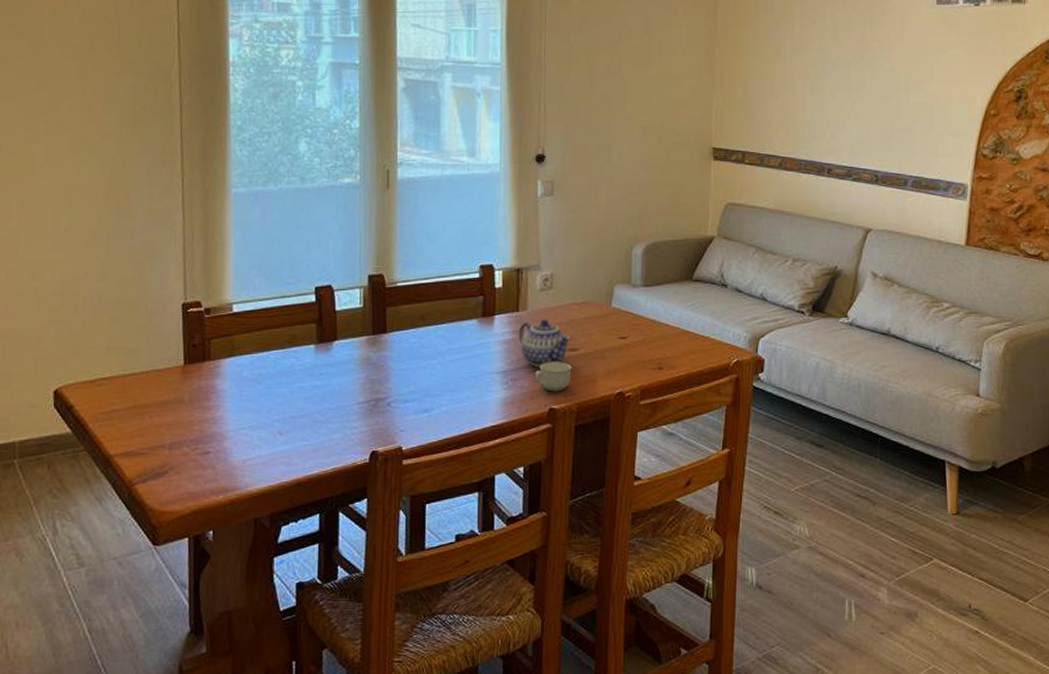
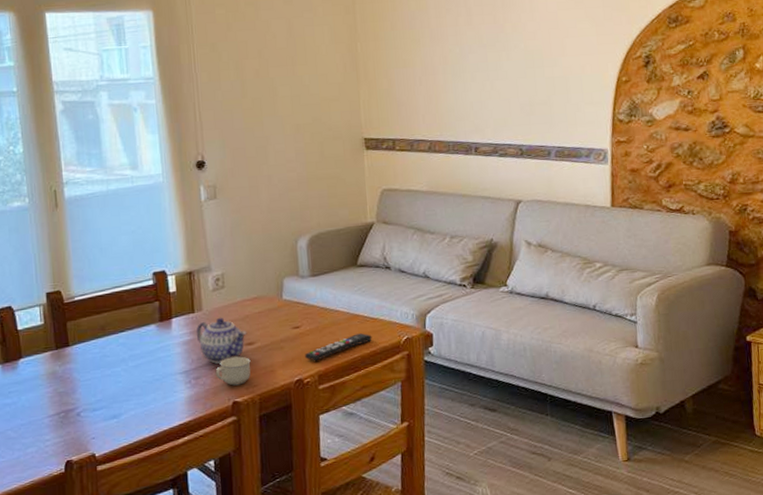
remote control: none [629,351,701,375] -> present [305,333,372,361]

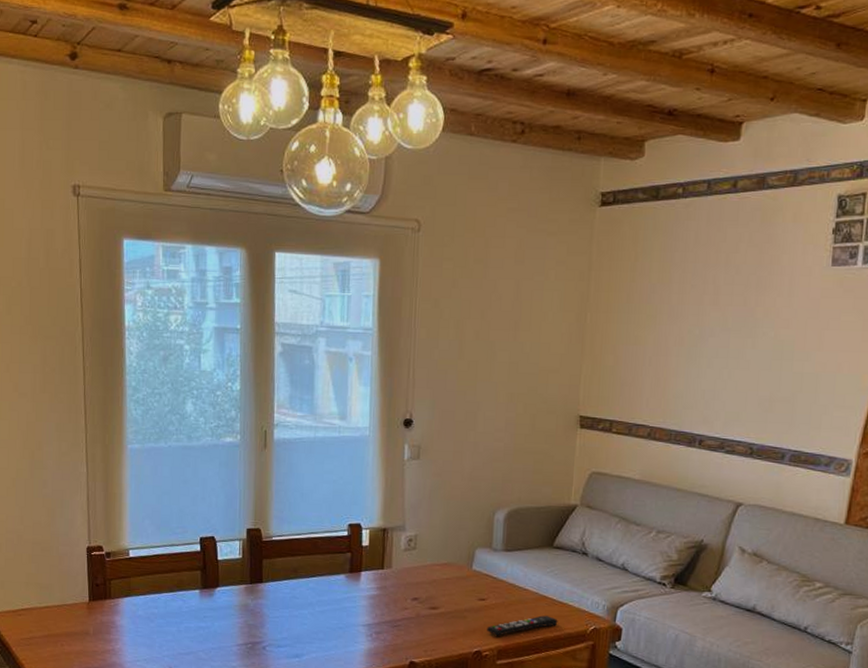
teapot: present [196,317,247,364] -> none [382,577,433,622]
cup: present [215,356,251,386] -> none [396,618,433,647]

